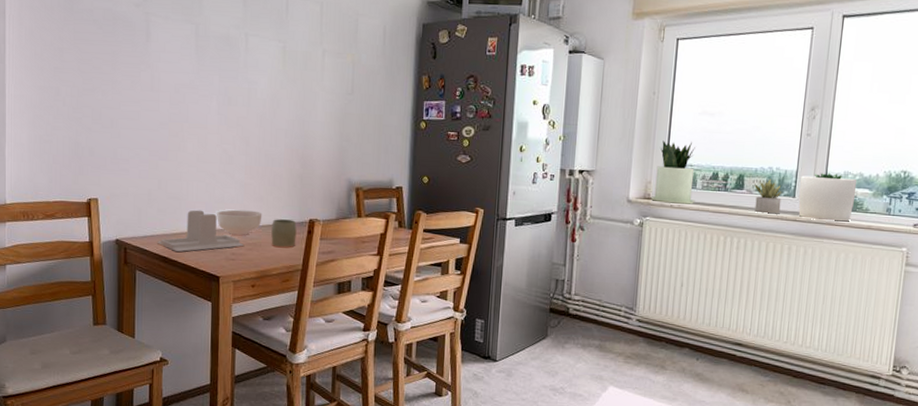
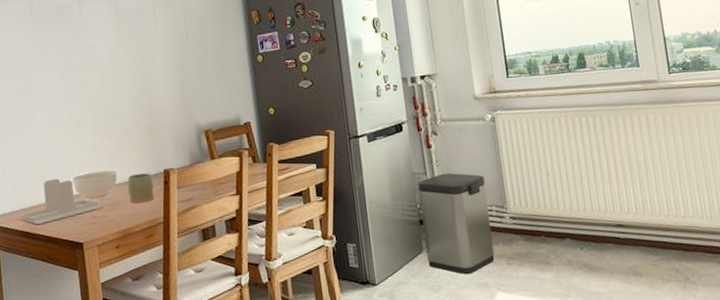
pedal bin: none [549,268,620,366] -> present [418,172,495,275]
planter: present [650,140,695,205] -> none [495,30,542,95]
succulent plant: present [754,178,783,214] -> none [596,52,628,88]
planter: present [798,173,856,222] -> none [640,36,701,86]

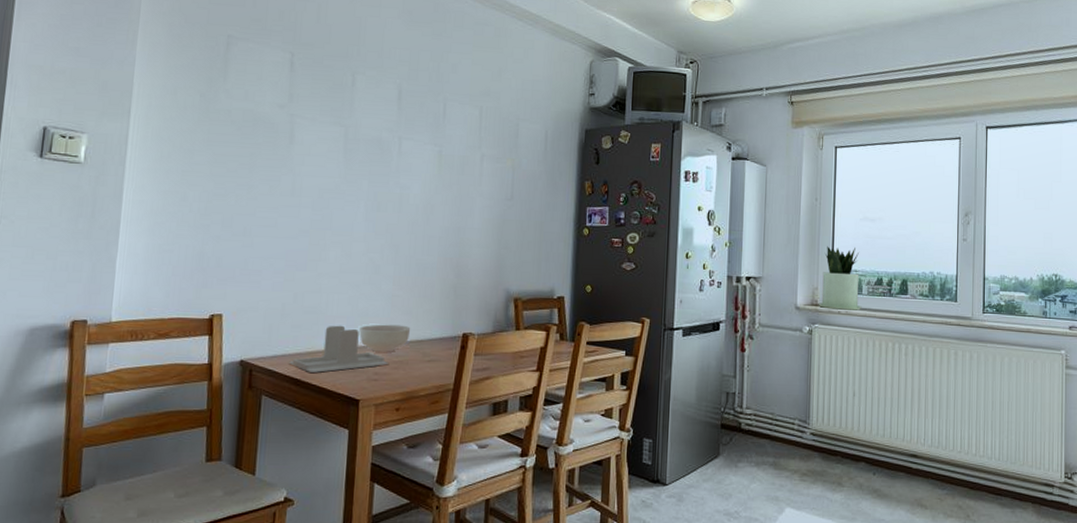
mug: present [127,173,154,204] -> none [419,334,449,366]
pedal bin: present [418,172,495,275] -> none [721,379,792,486]
planter: none [495,30,542,95] -> present [818,246,862,311]

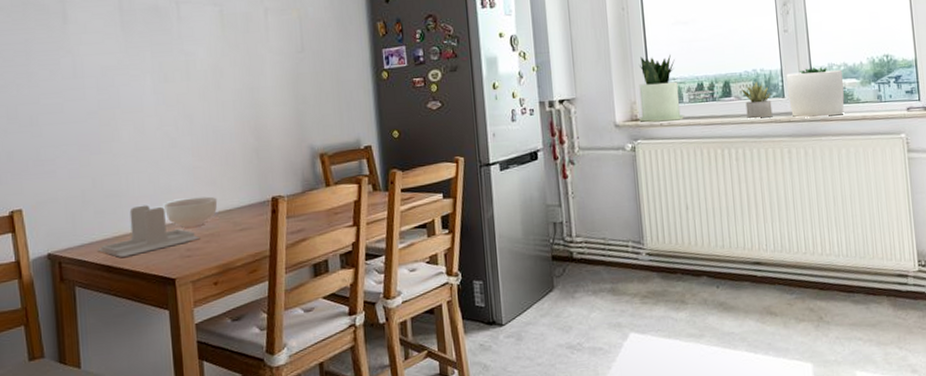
succulent plant: none [918,283,946,319] -> present [742,81,773,119]
planter: none [960,277,1012,325] -> present [786,67,844,118]

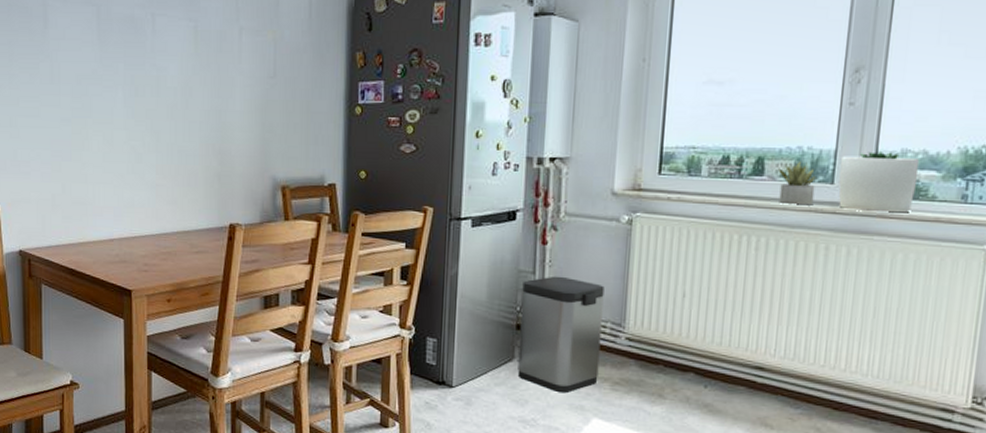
napkin holder: present [98,205,201,258] -> none [63,215,158,264]
bowl: present [164,196,218,229] -> none [127,214,177,244]
pedal bin: none [552,205,629,314] -> present [517,276,604,393]
planter: present [638,54,685,123] -> none [641,118,700,197]

